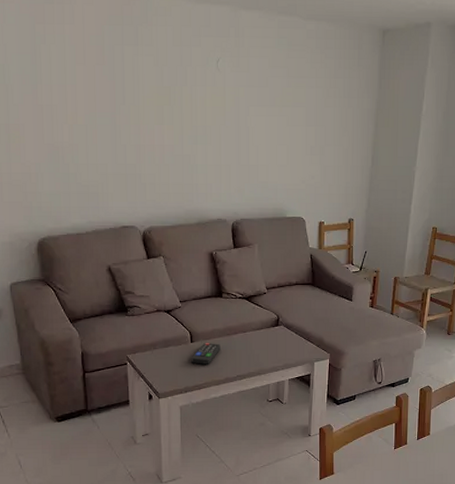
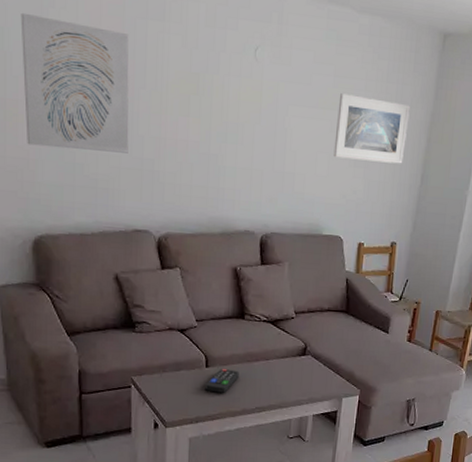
wall art: none [18,50,113,162] -> present [20,12,129,153]
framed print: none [292,92,357,149] -> present [333,93,410,164]

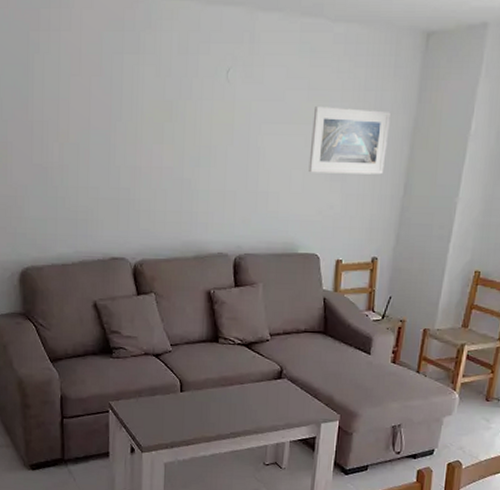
wall art: present [20,12,129,153] -> none [9,61,107,185]
remote control: present [205,368,239,393] -> none [179,392,214,418]

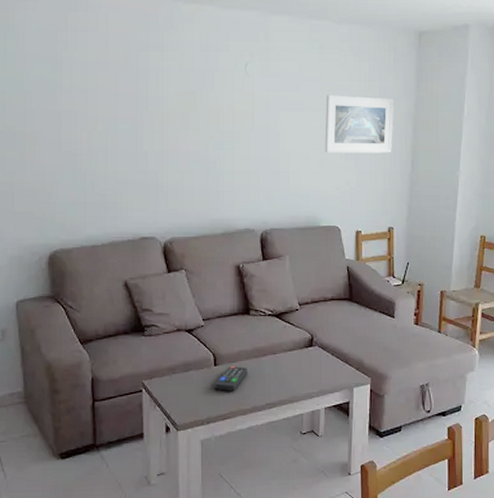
remote control: none [179,392,214,418] -> present [214,365,248,391]

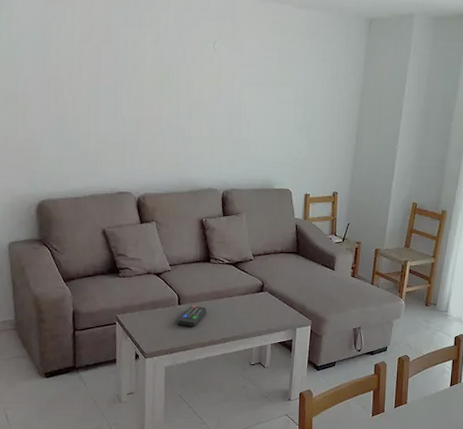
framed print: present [325,95,394,153] -> none [281,72,344,127]

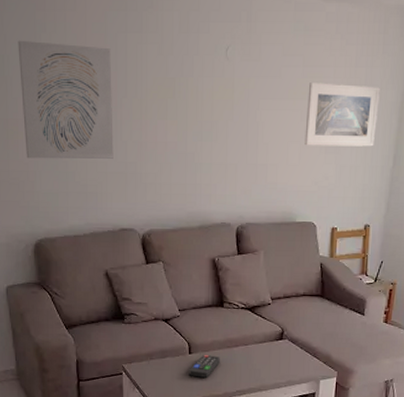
wall art: none [30,27,114,131] -> present [18,40,114,160]
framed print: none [281,72,344,127] -> present [304,82,380,147]

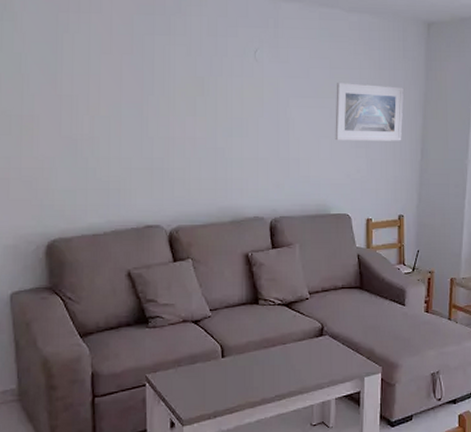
wall art: present [18,40,114,160] -> none [37,39,139,156]
remote control: present [189,354,220,378] -> none [222,356,256,384]

